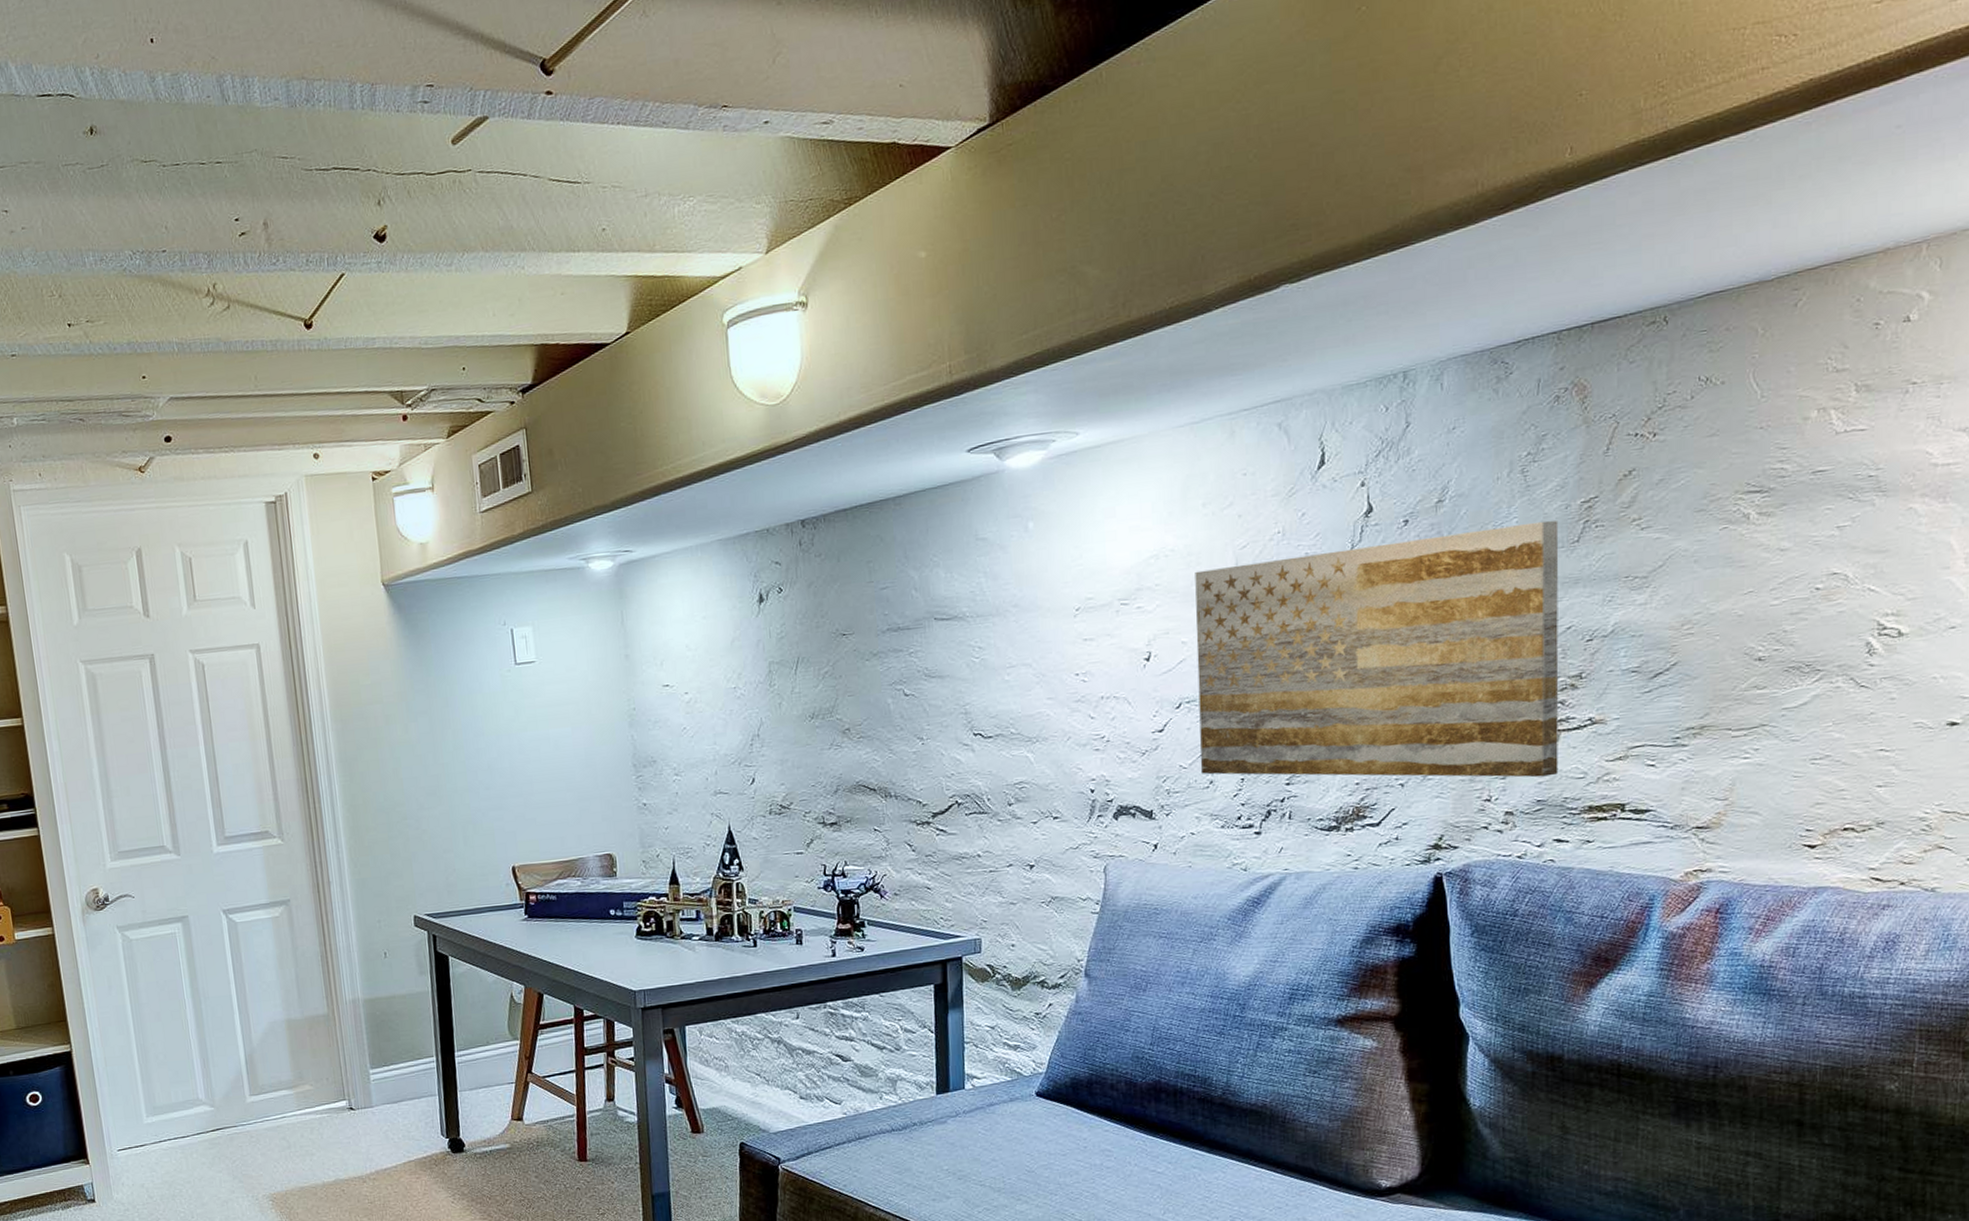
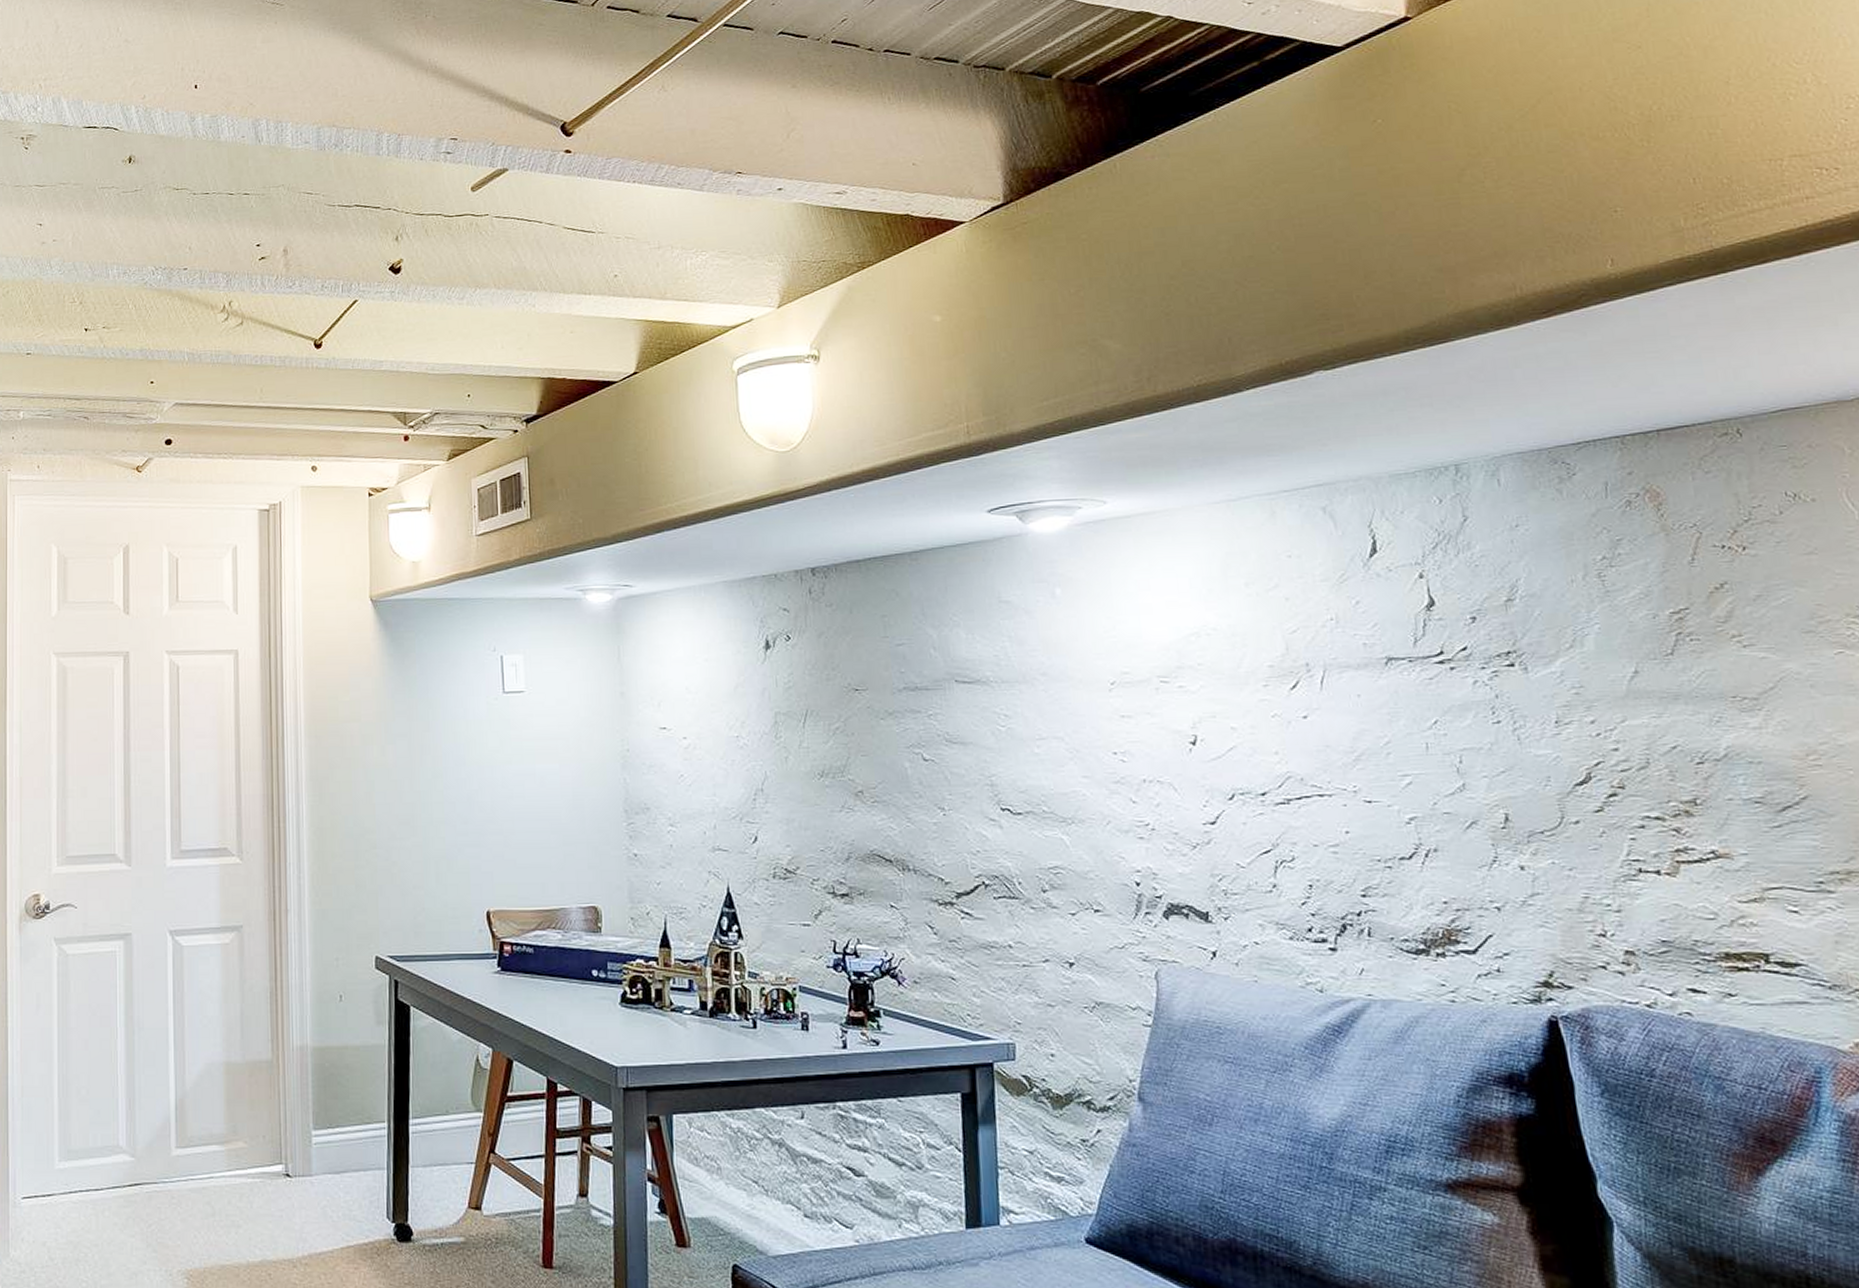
wall art: present [1195,520,1559,778] -> none [1241,629,1684,914]

